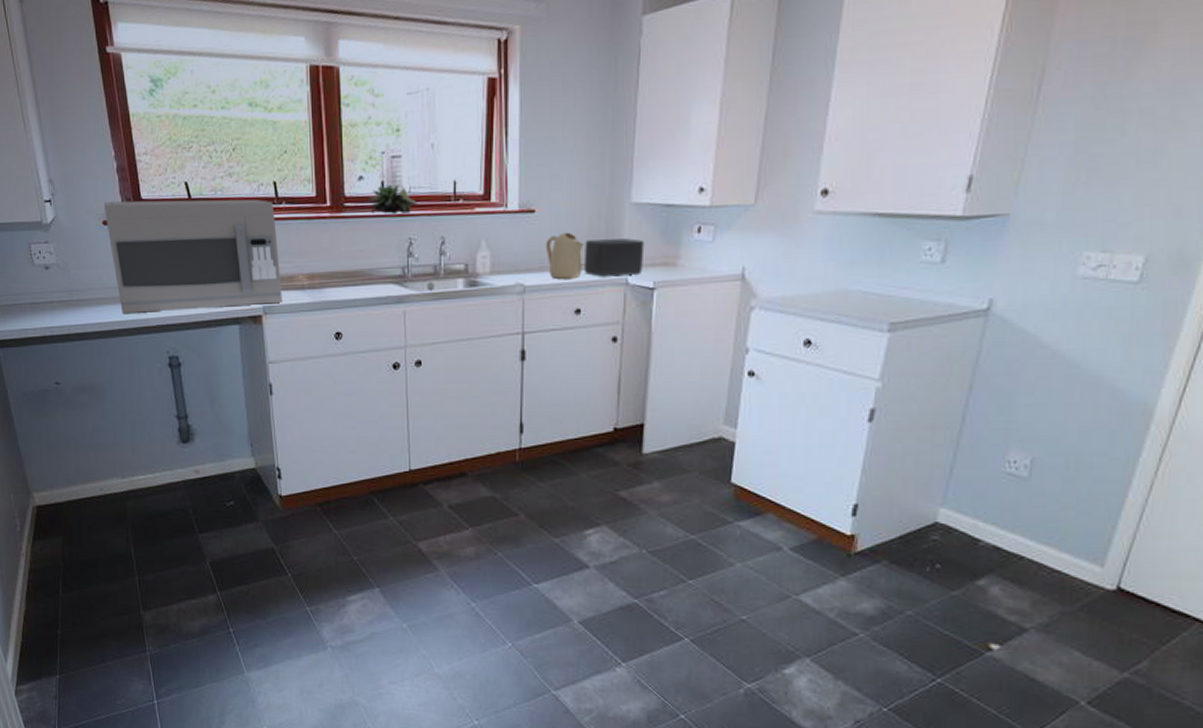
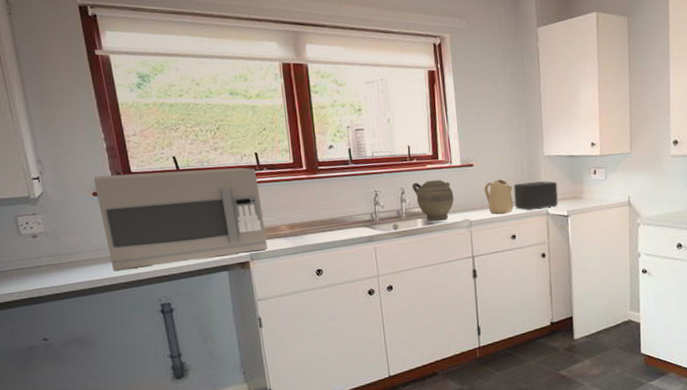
succulent plant: present [369,184,420,215] -> none [339,150,381,174]
ceramic jug: none [454,228,506,282] -> present [412,179,454,221]

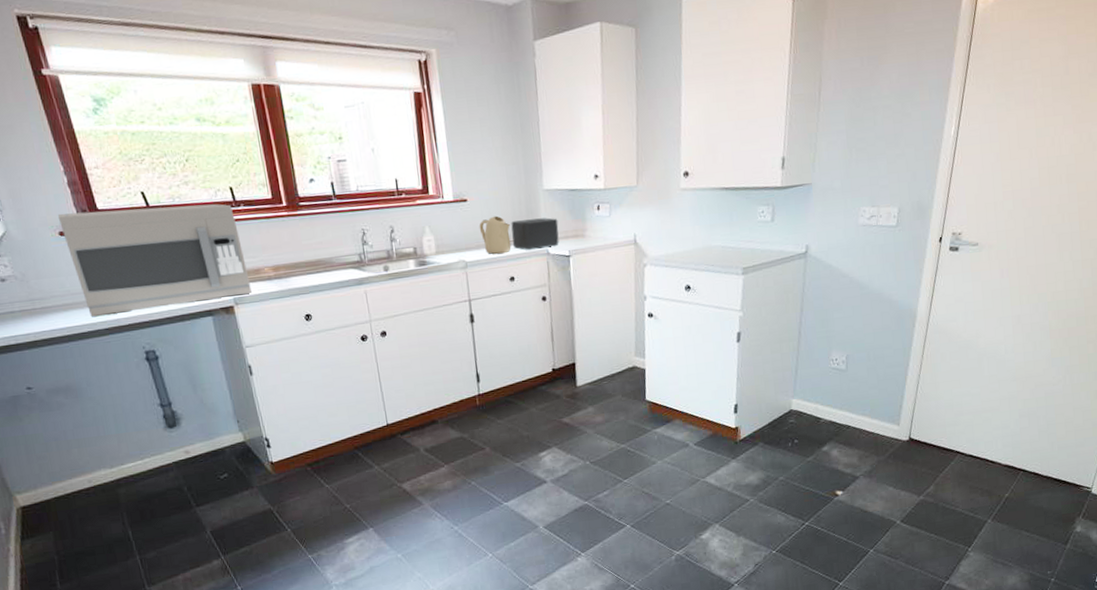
ceramic jug: present [412,179,454,221] -> none [401,216,448,262]

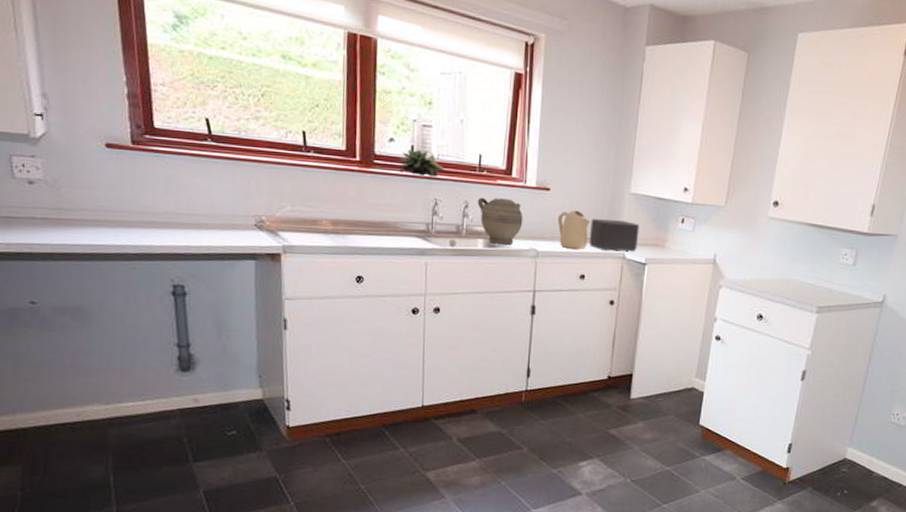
microwave: present [58,204,252,317] -> none [109,124,305,245]
succulent plant: none [321,184,368,210] -> present [398,149,447,178]
ceramic jug: none [401,216,448,262] -> present [477,197,523,245]

